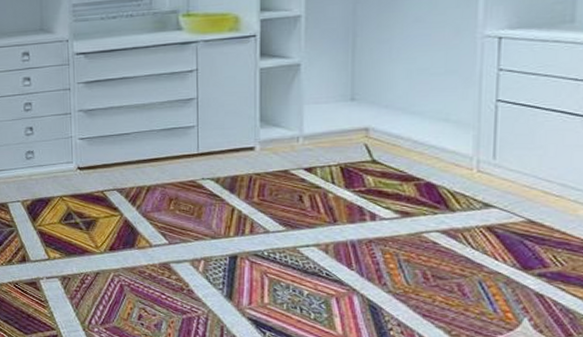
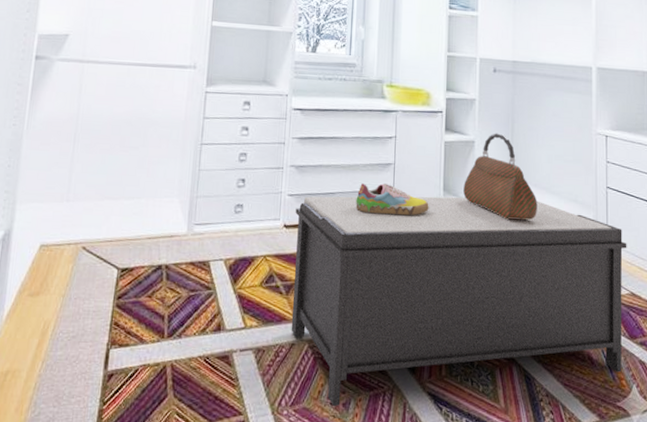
bench: none [88,123,526,327] -> present [291,196,627,407]
shoe: none [154,120,242,151] -> present [356,182,429,216]
handbag: none [286,51,389,147] -> present [463,133,537,220]

